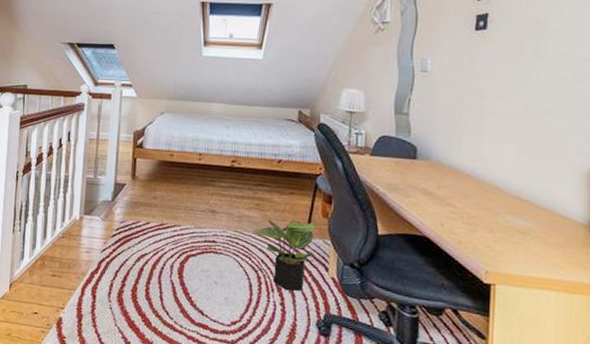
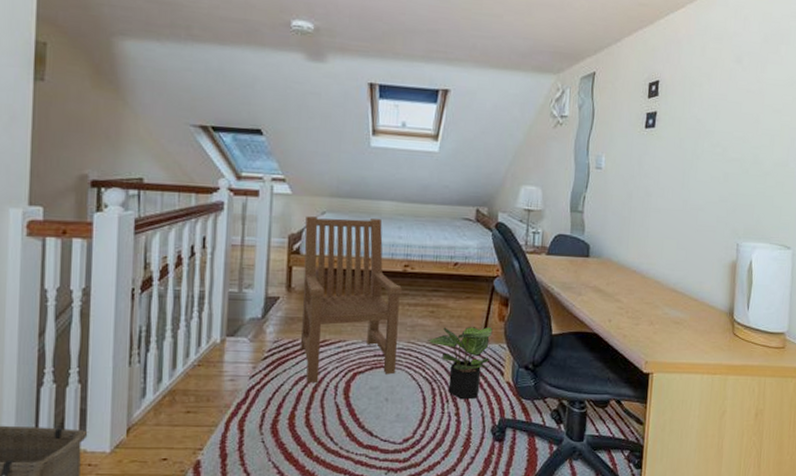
armchair: none [142,116,231,262] -> present [300,216,403,384]

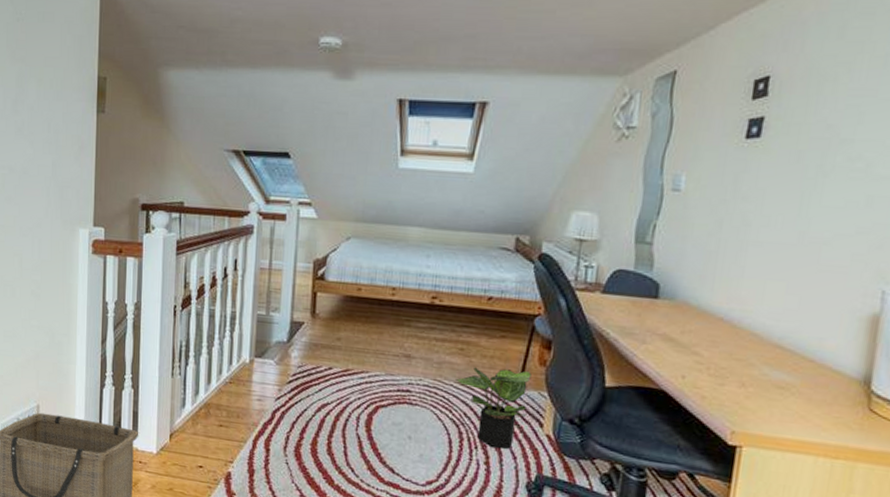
armchair: present [300,216,403,384] -> none [323,241,430,412]

